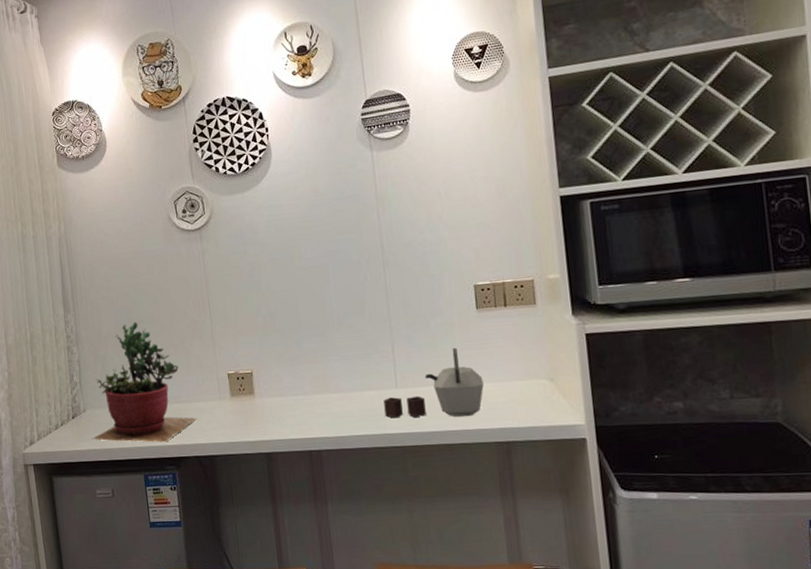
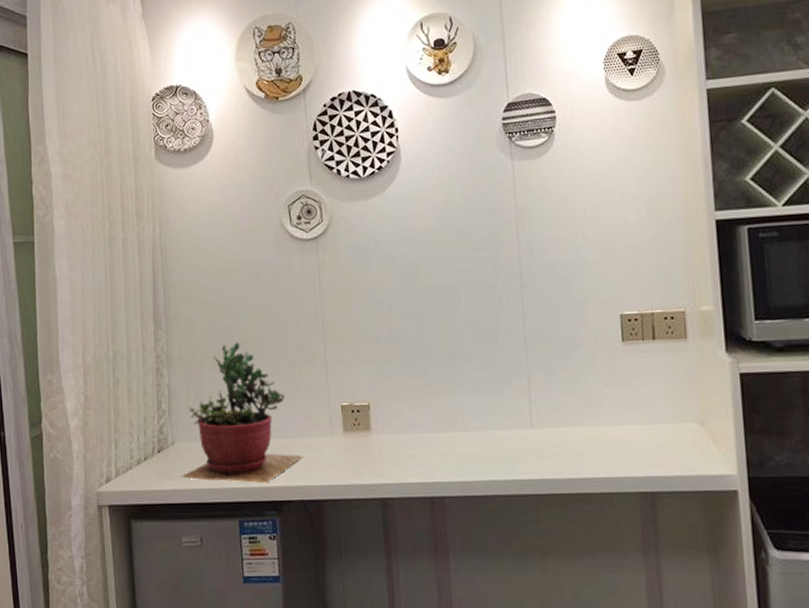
kettle: present [383,347,484,418] -> none [516,384,628,462]

